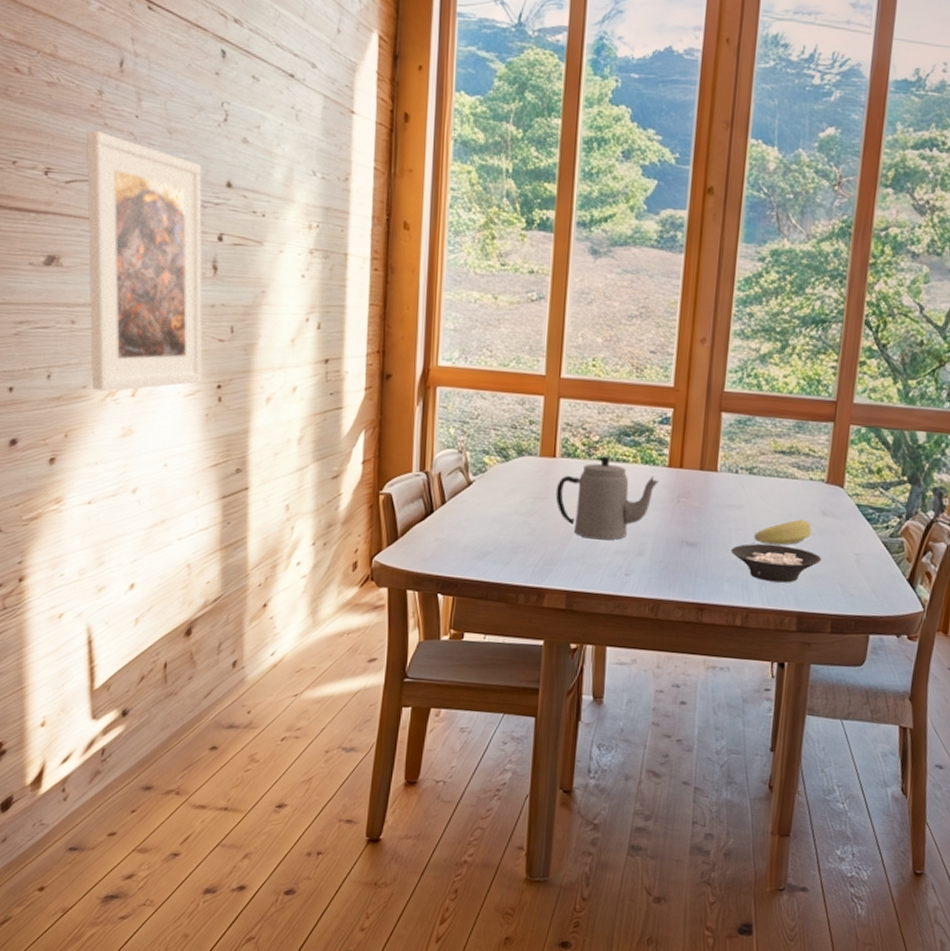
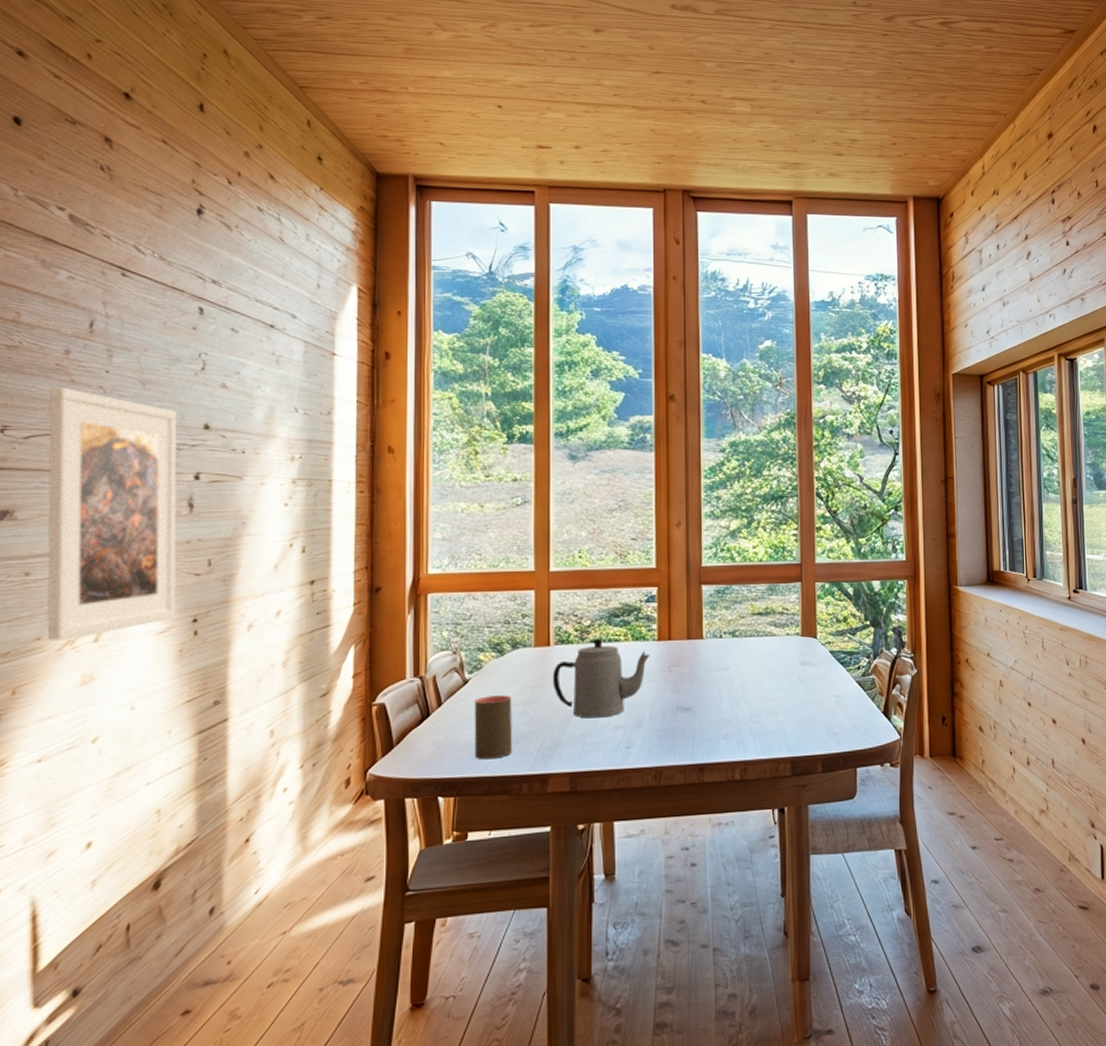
cup: none [475,500,514,565] -> present [474,695,512,760]
cereal bowl: present [730,543,822,583] -> none [723,697,806,734]
banana: present [753,519,812,545] -> none [743,671,794,699]

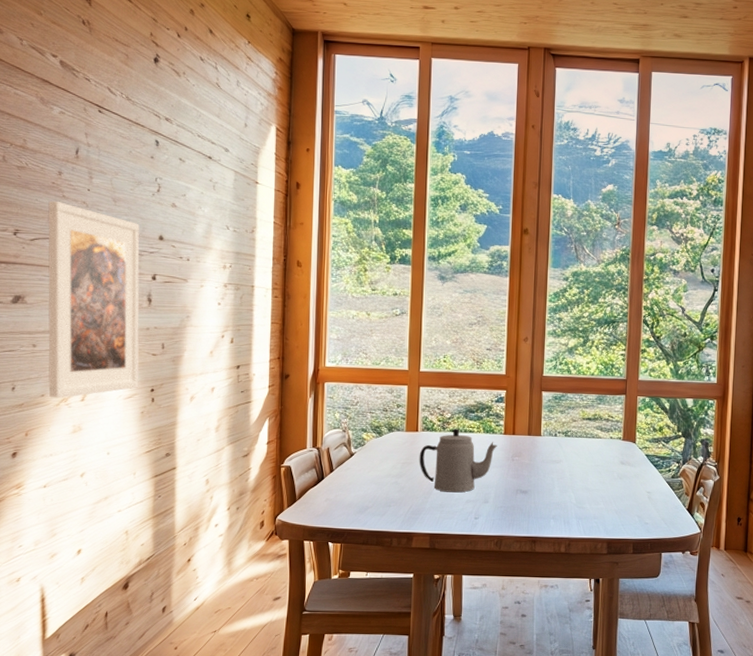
cup: present [474,695,512,760] -> none [357,467,387,517]

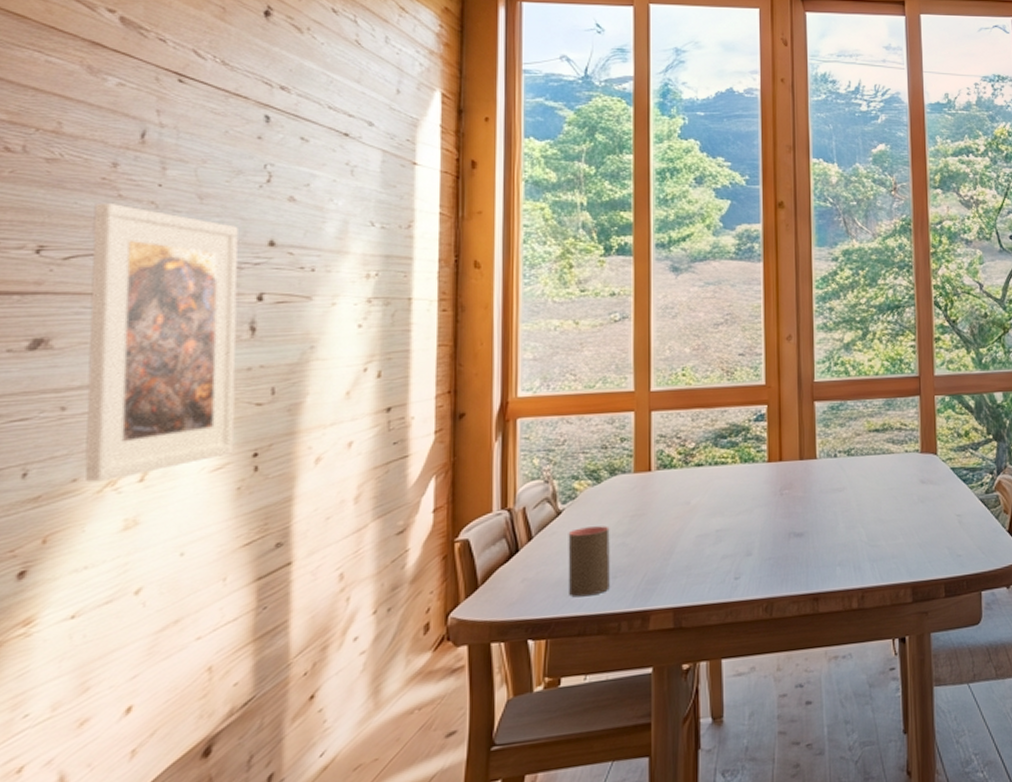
cup: none [357,467,387,517] -> present [568,526,610,597]
teapot: present [419,428,497,493] -> none [654,461,760,548]

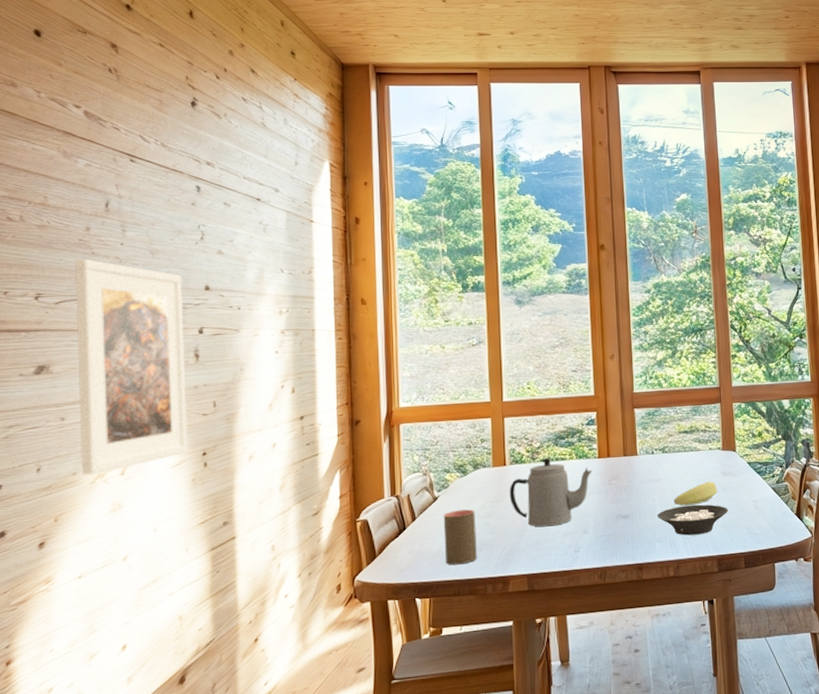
teapot: none [654,461,760,548] -> present [509,458,592,527]
cereal bowl: none [838,519,927,558] -> present [657,504,729,536]
banana: none [859,491,914,521] -> present [673,481,717,506]

